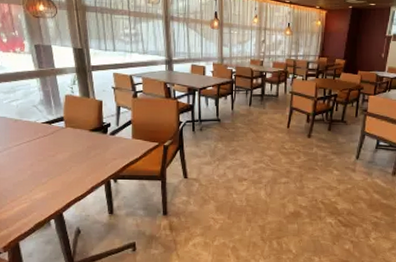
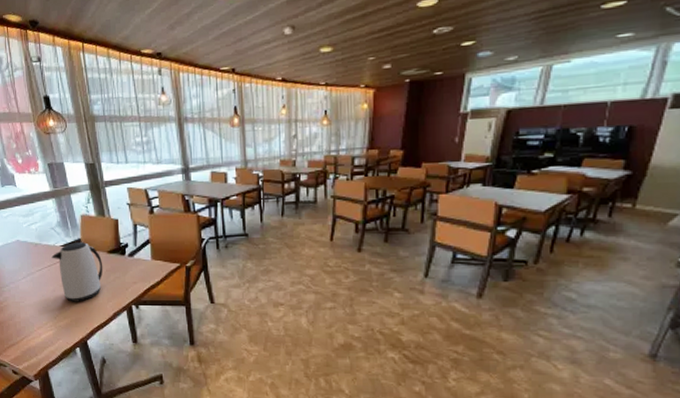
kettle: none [31,120,85,176] -> present [51,242,103,302]

